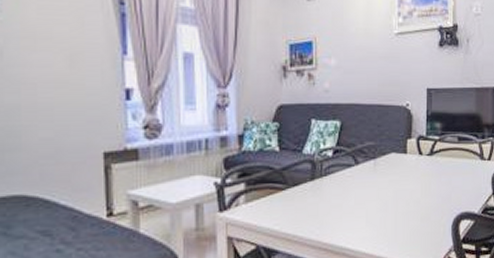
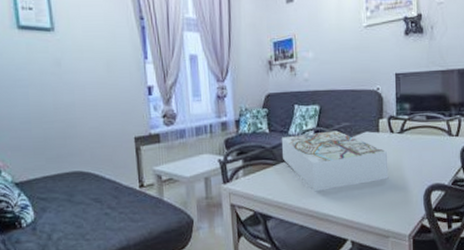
board game: none [293,150,415,222] -> present [281,130,389,192]

